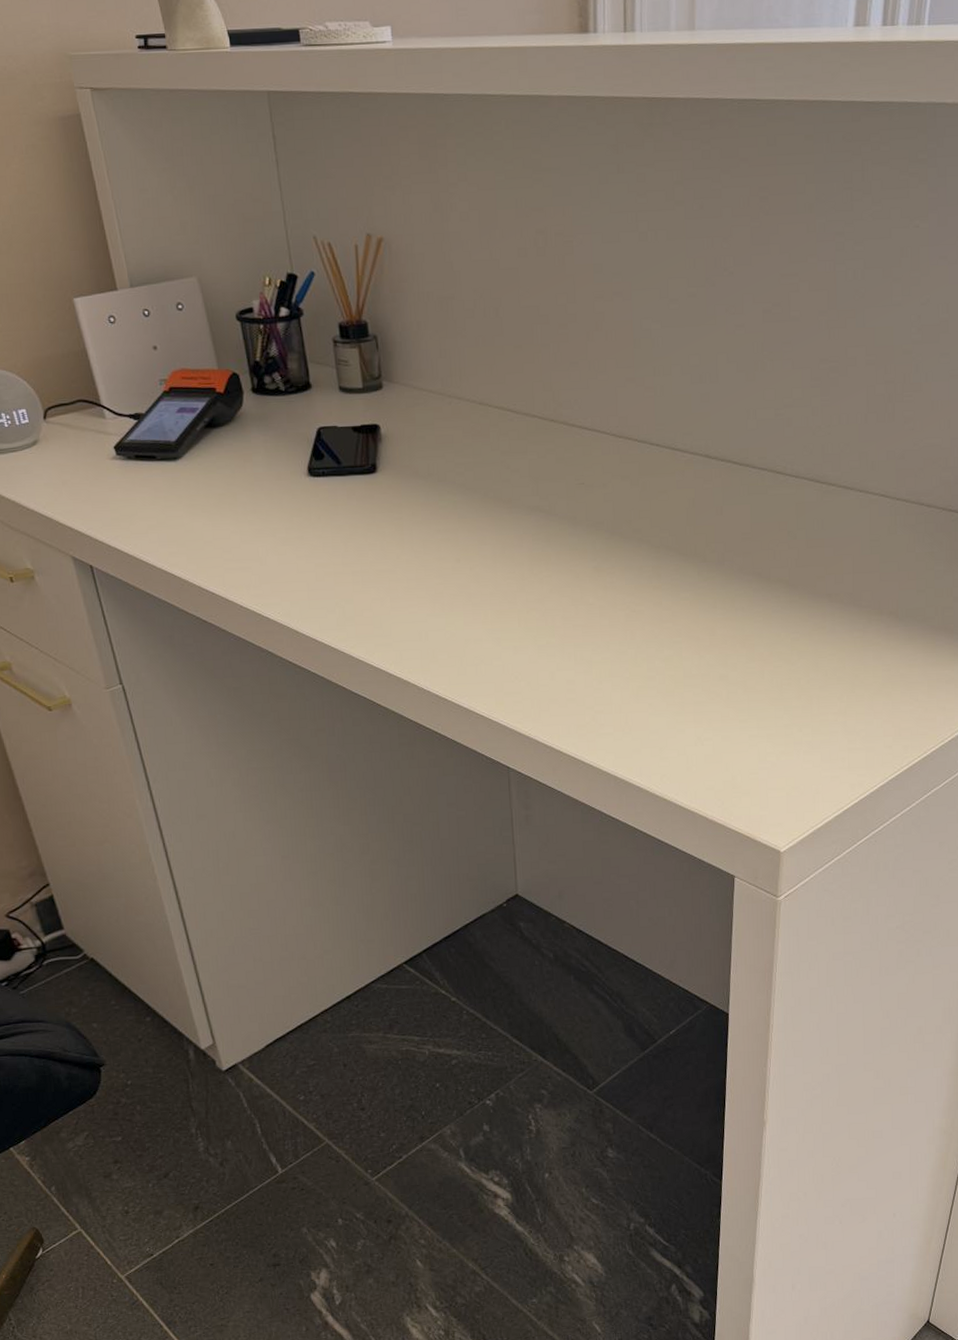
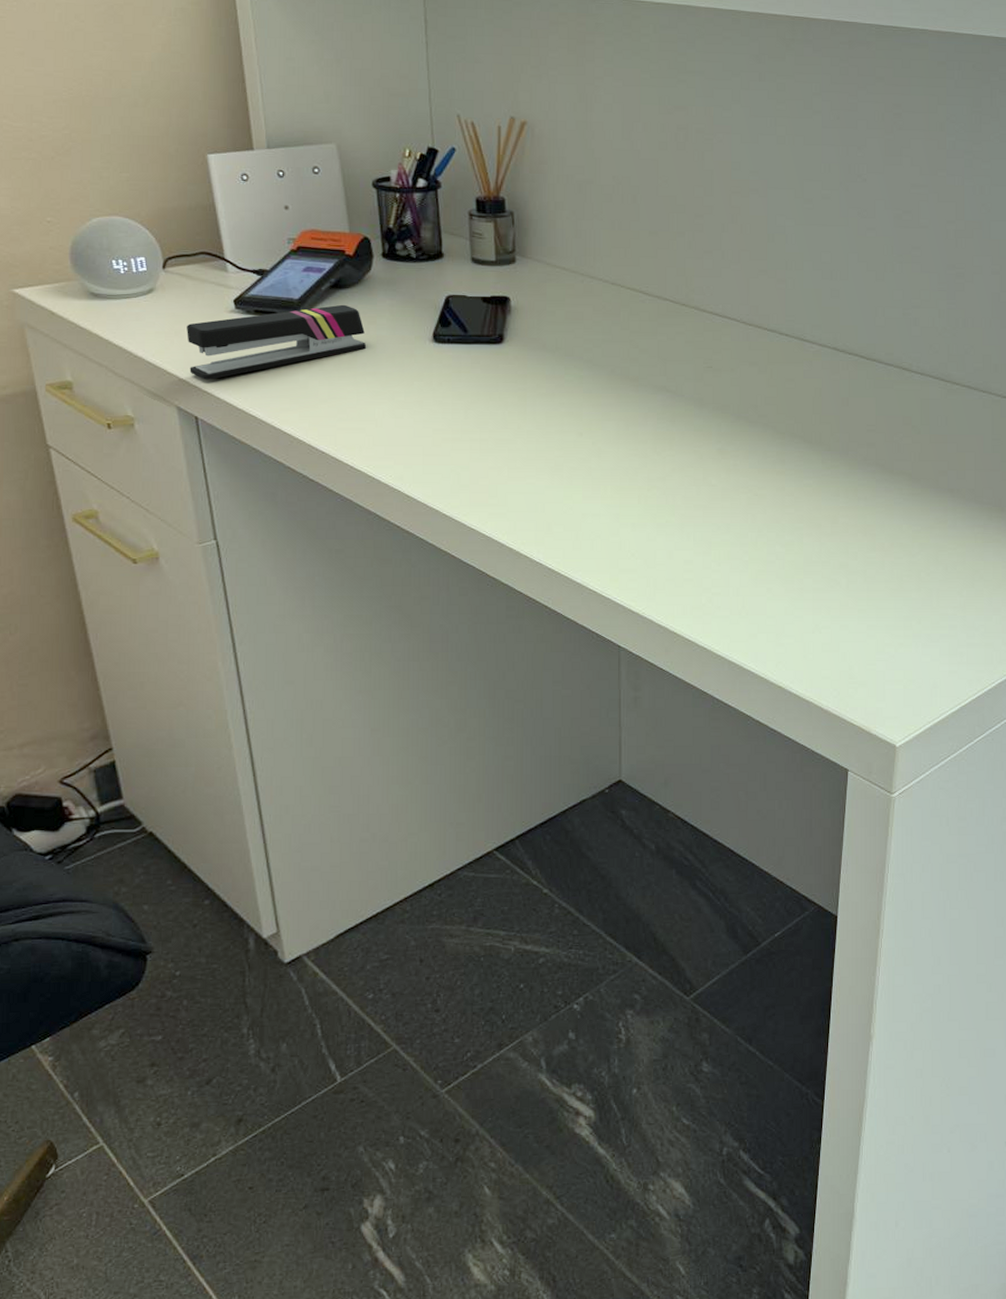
stapler: none [73,443,245,529] -> present [187,304,367,380]

